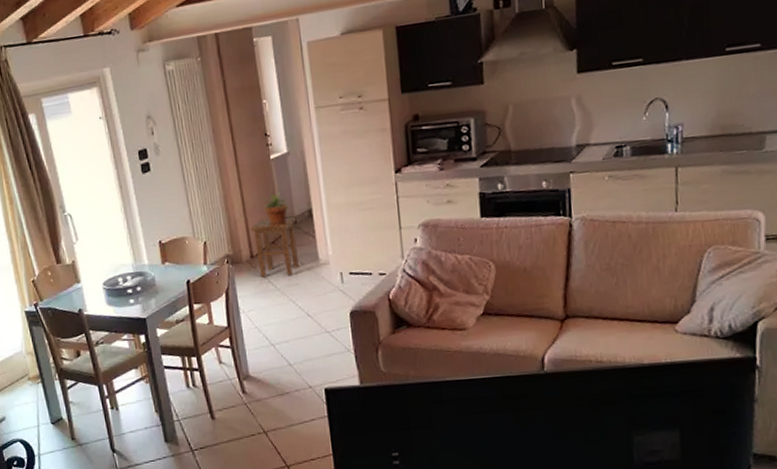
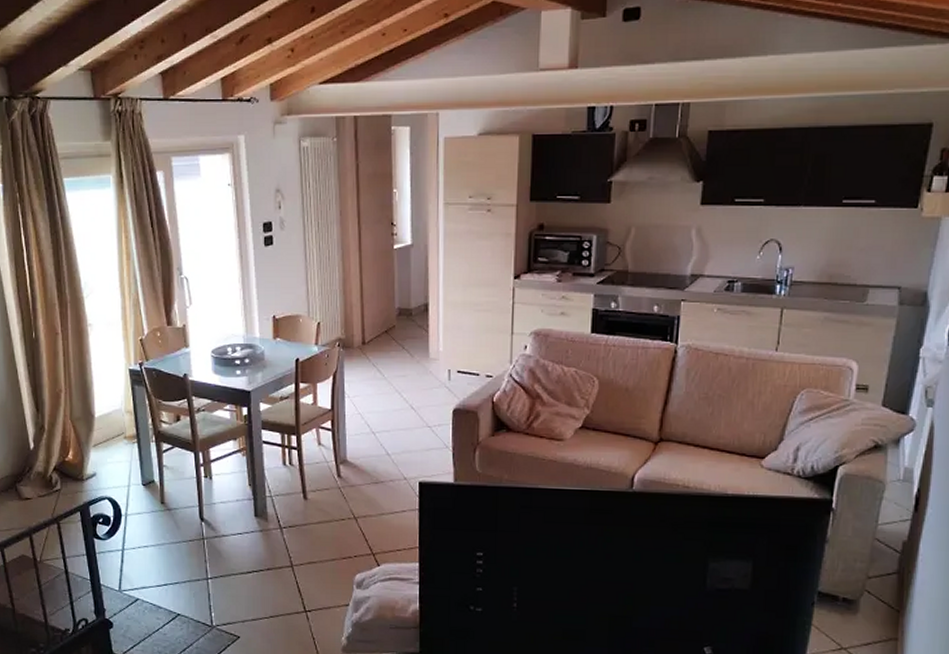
stool: present [251,216,300,278] -> none [366,308,412,367]
potted plant: present [263,192,290,223] -> none [380,283,407,312]

